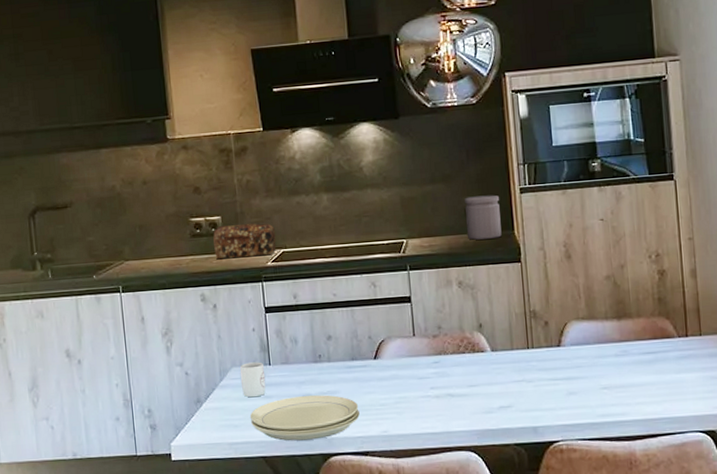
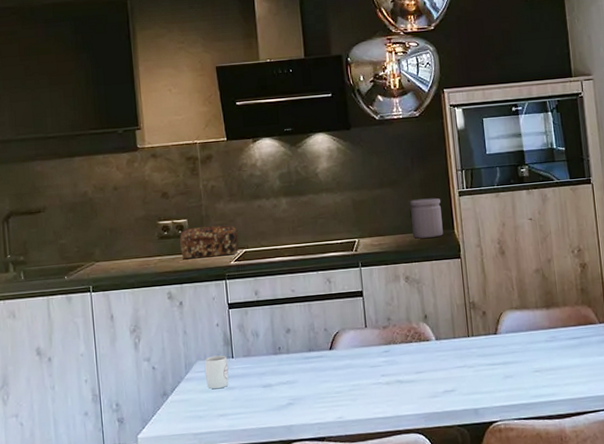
plate: present [249,395,360,441] -> none [213,384,317,430]

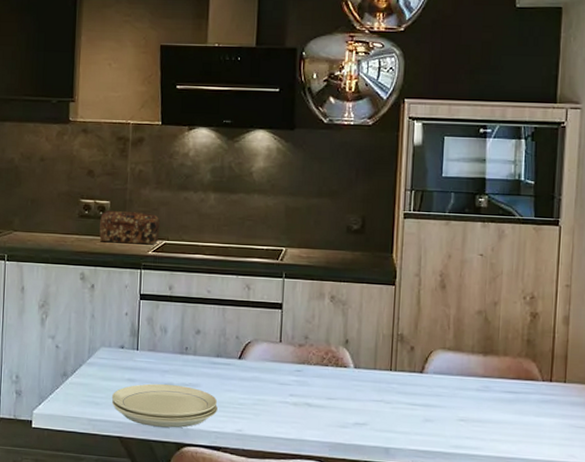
mug: present [204,355,229,390] -> none [107,344,132,379]
plate: none [213,384,317,430] -> present [111,383,218,428]
jar: present [410,197,443,239] -> none [345,215,383,259]

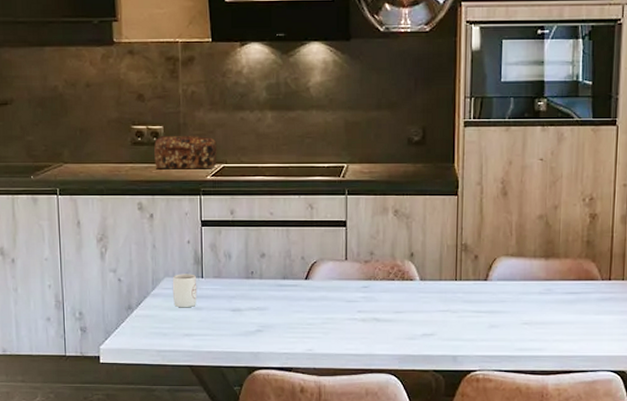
mug: none [107,344,132,379] -> present [172,274,197,308]
plate: present [111,383,218,428] -> none [179,310,287,353]

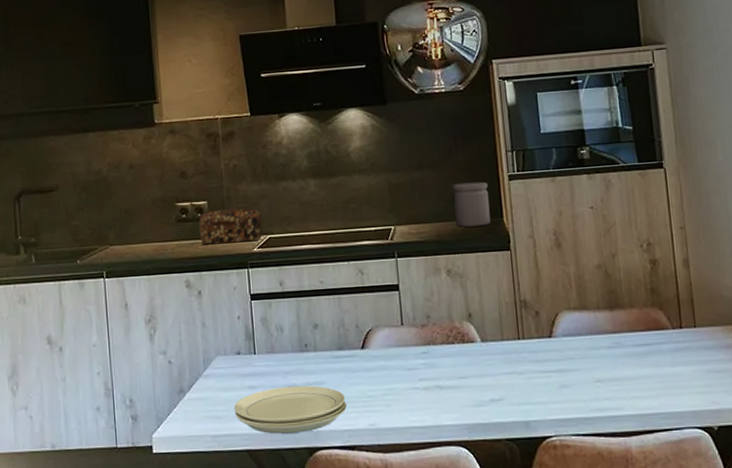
mug: present [172,274,197,308] -> none [224,350,251,388]
plate: none [179,310,287,353] -> present [233,385,347,434]
jar: none [407,126,444,171] -> present [453,181,491,228]

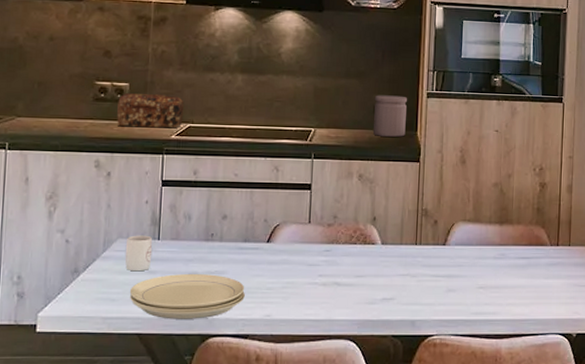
mug: none [224,350,251,388] -> present [124,235,153,272]

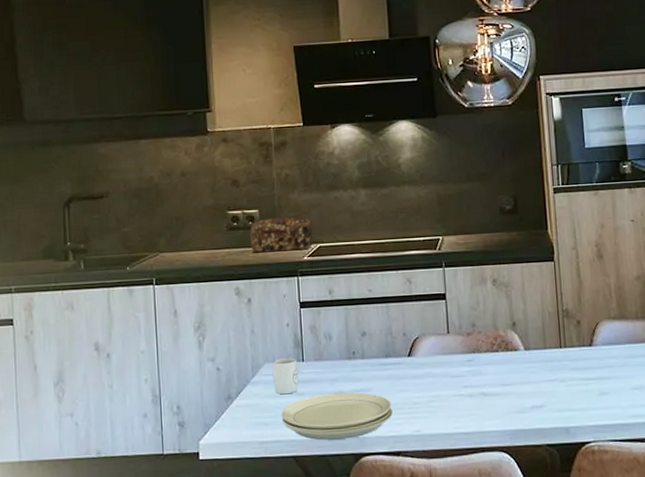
jar: present [372,95,408,138] -> none [500,194,536,239]

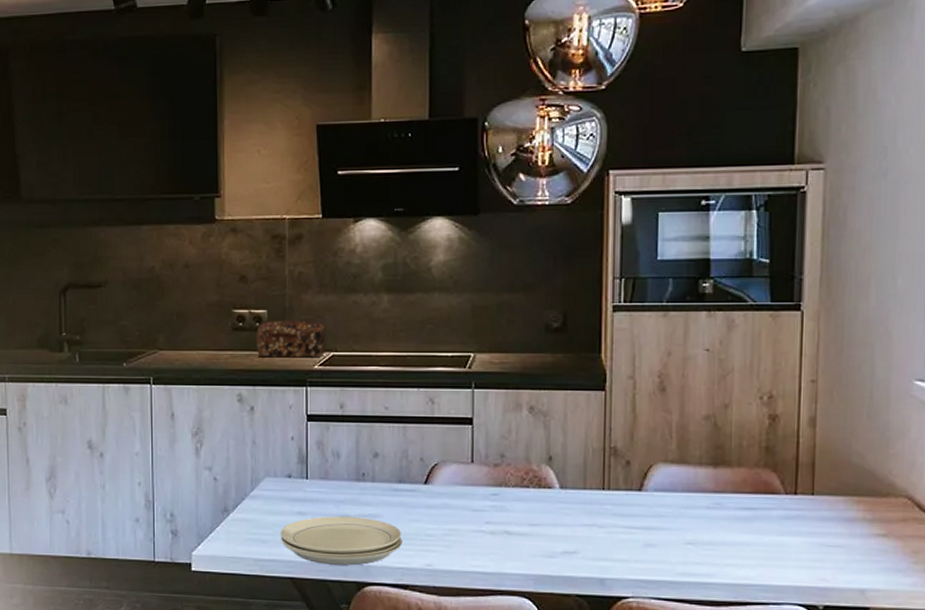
mug: present [272,358,299,395] -> none [273,474,301,513]

